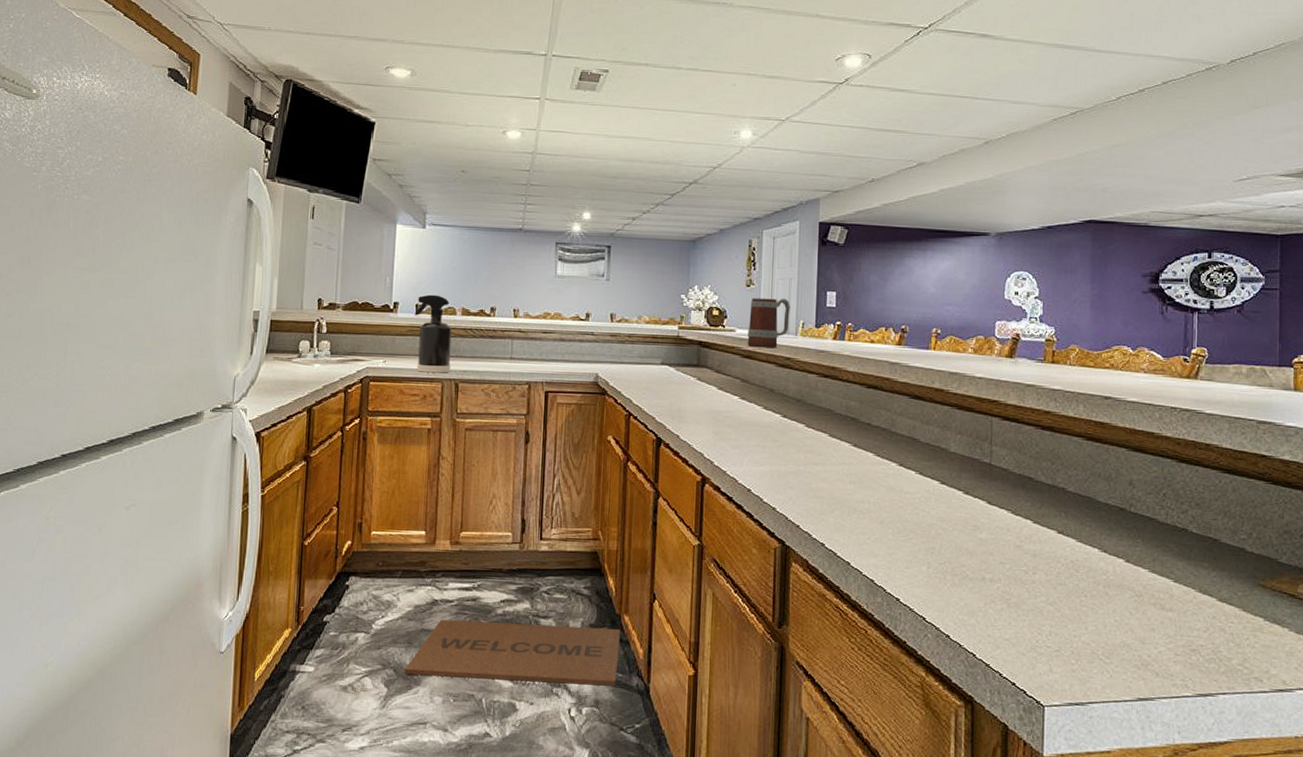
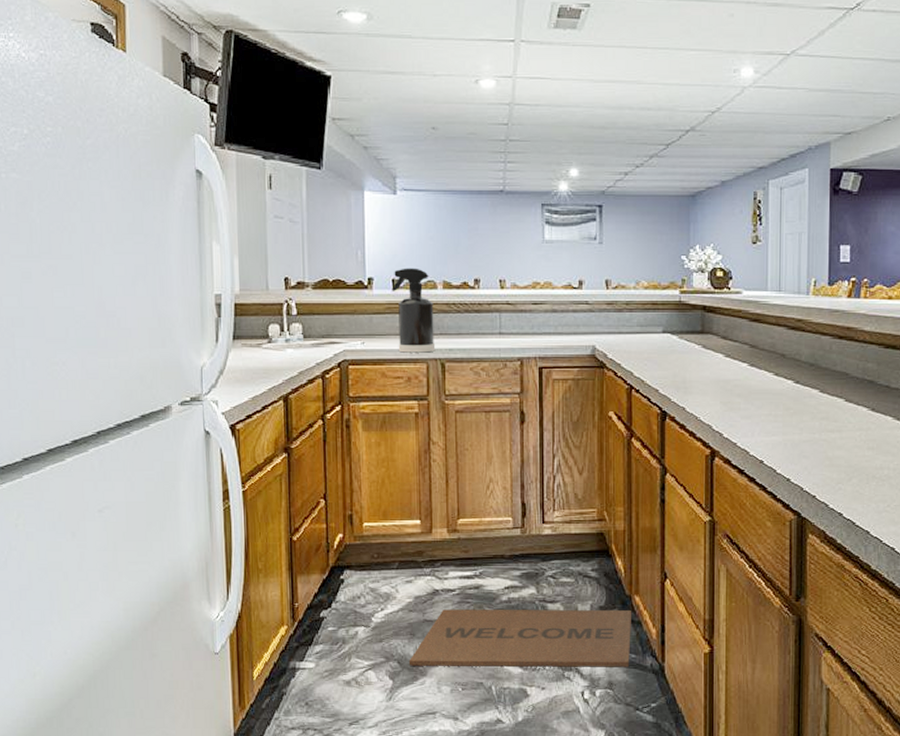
beer mug: present [747,298,790,349] -> none [755,254,801,310]

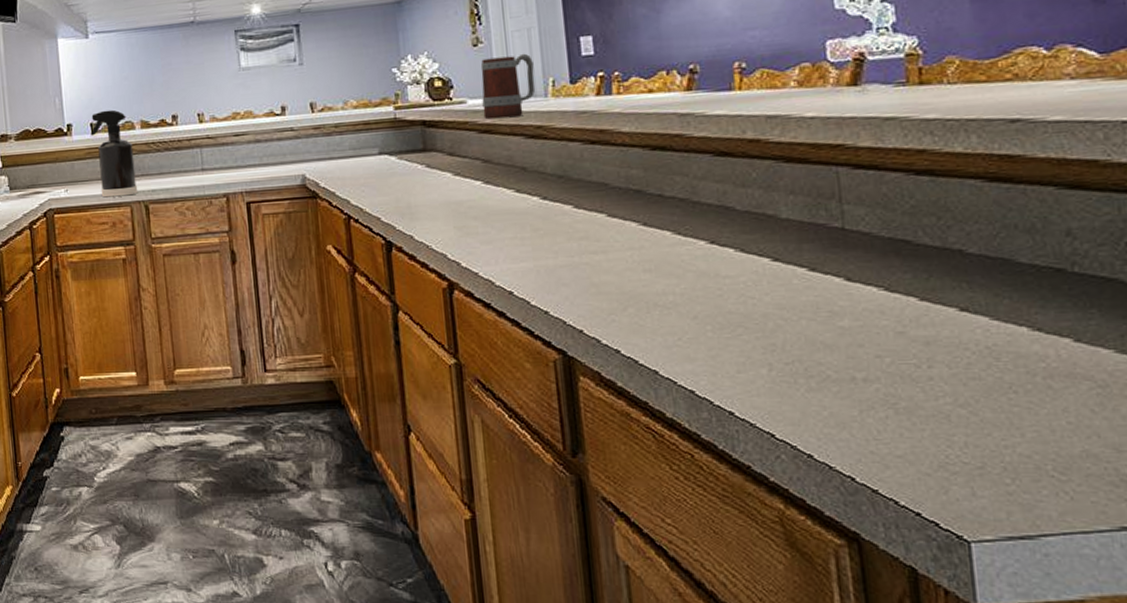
doormat: present [408,609,632,667] -> none [135,468,377,535]
beer mug: none [755,254,801,310] -> present [480,53,535,120]

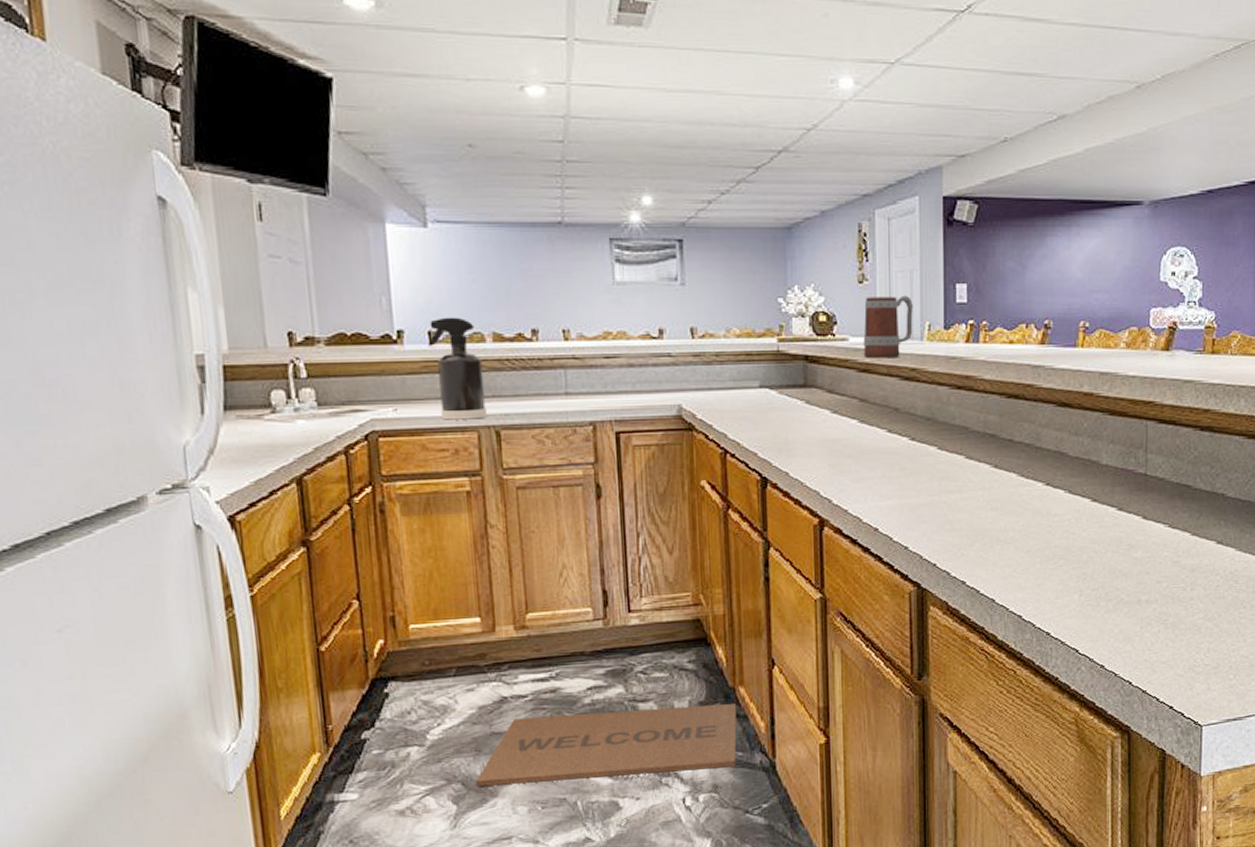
doormat: none [135,468,377,535] -> present [475,704,737,787]

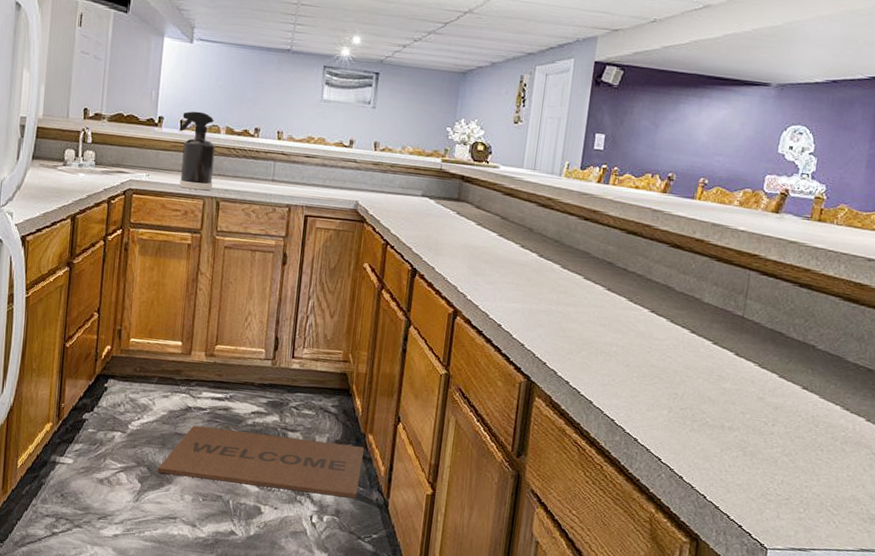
beer mug: present [863,295,913,359] -> none [510,135,557,188]

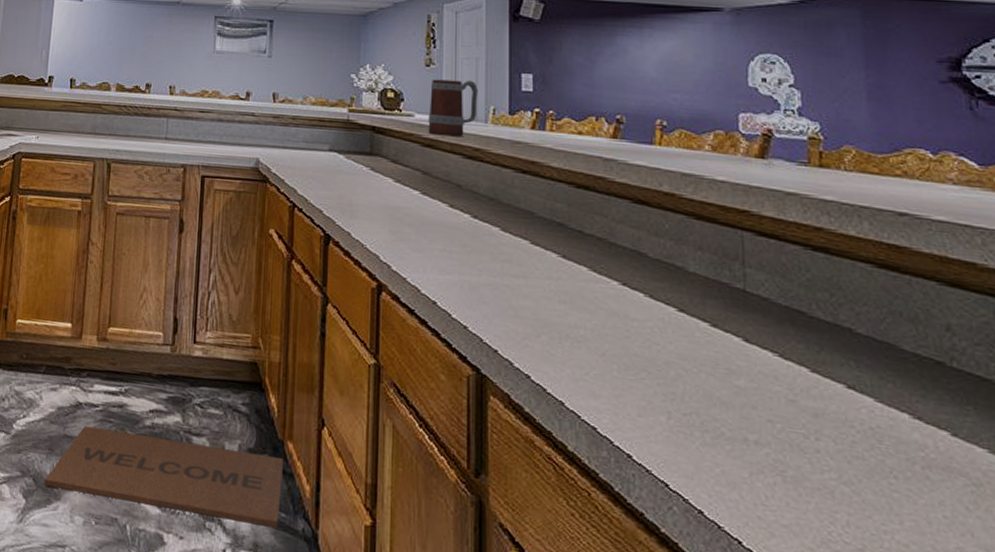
spray bottle: present [179,111,216,191] -> none [69,69,106,152]
beer mug: none [510,135,557,188] -> present [428,79,478,137]

